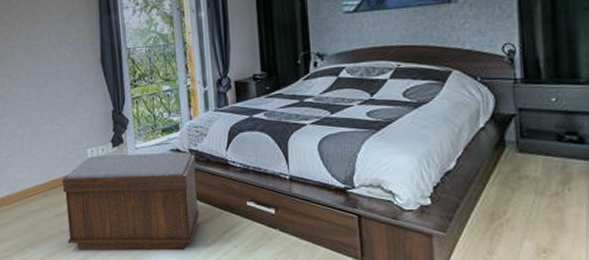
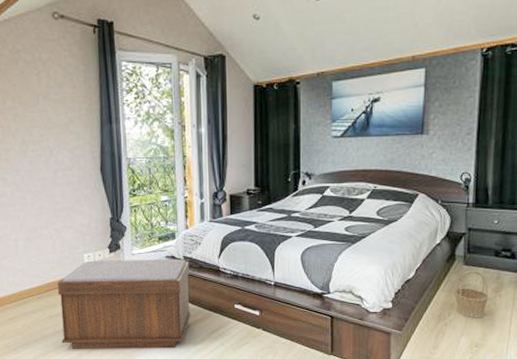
basket: none [507,158,555,217] -> present [453,270,489,318]

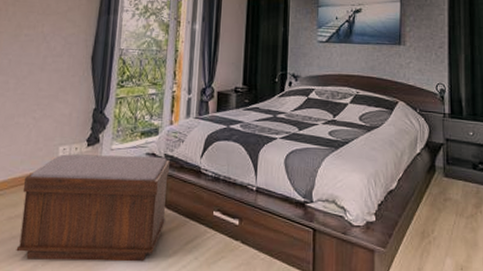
basket: present [453,270,489,318] -> none [435,183,471,237]

